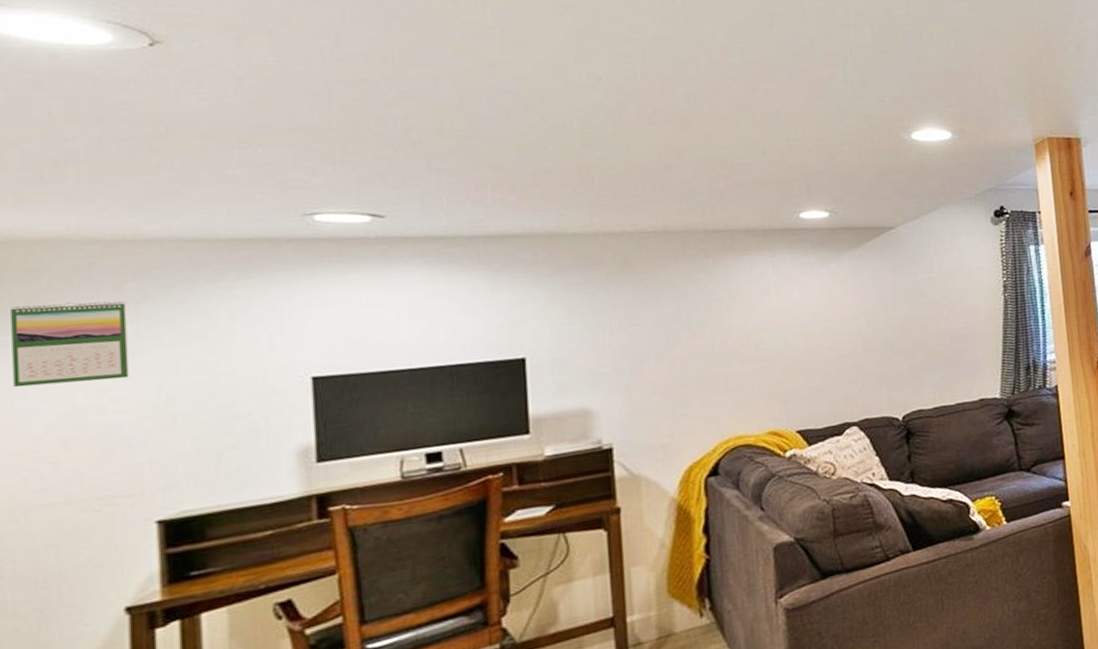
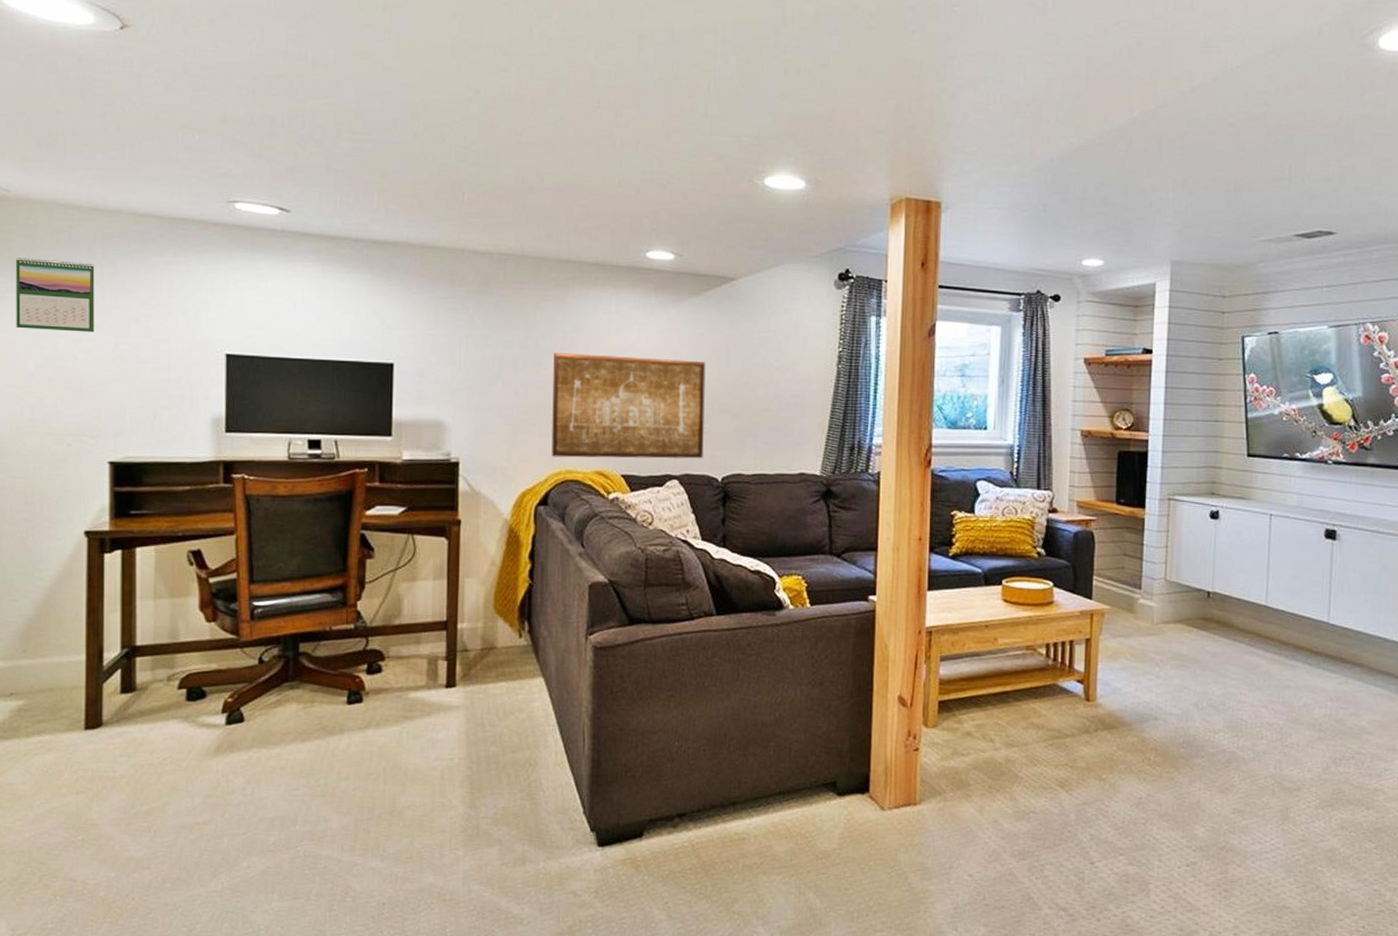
wall art: none [710,309,881,426] -> present [551,353,706,459]

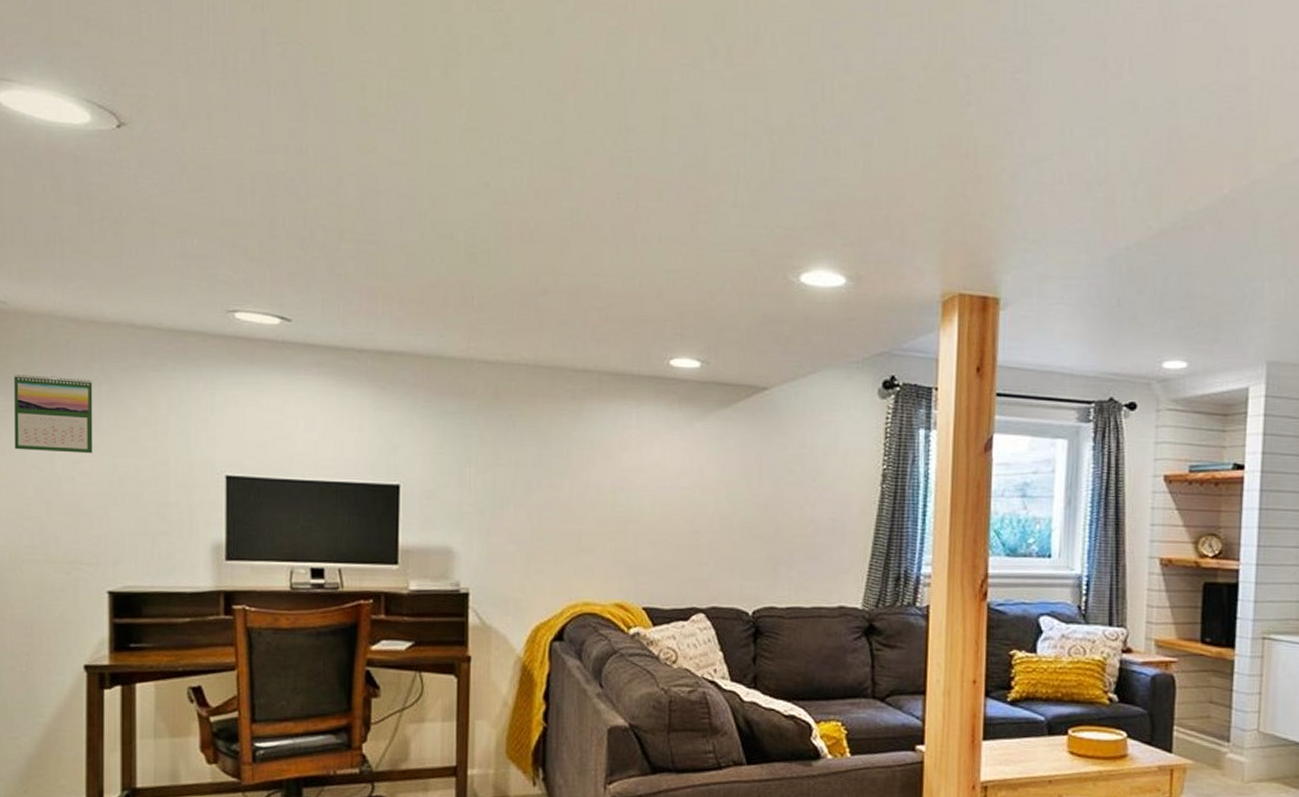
wall art: present [551,353,706,459] -> none [567,472,735,590]

